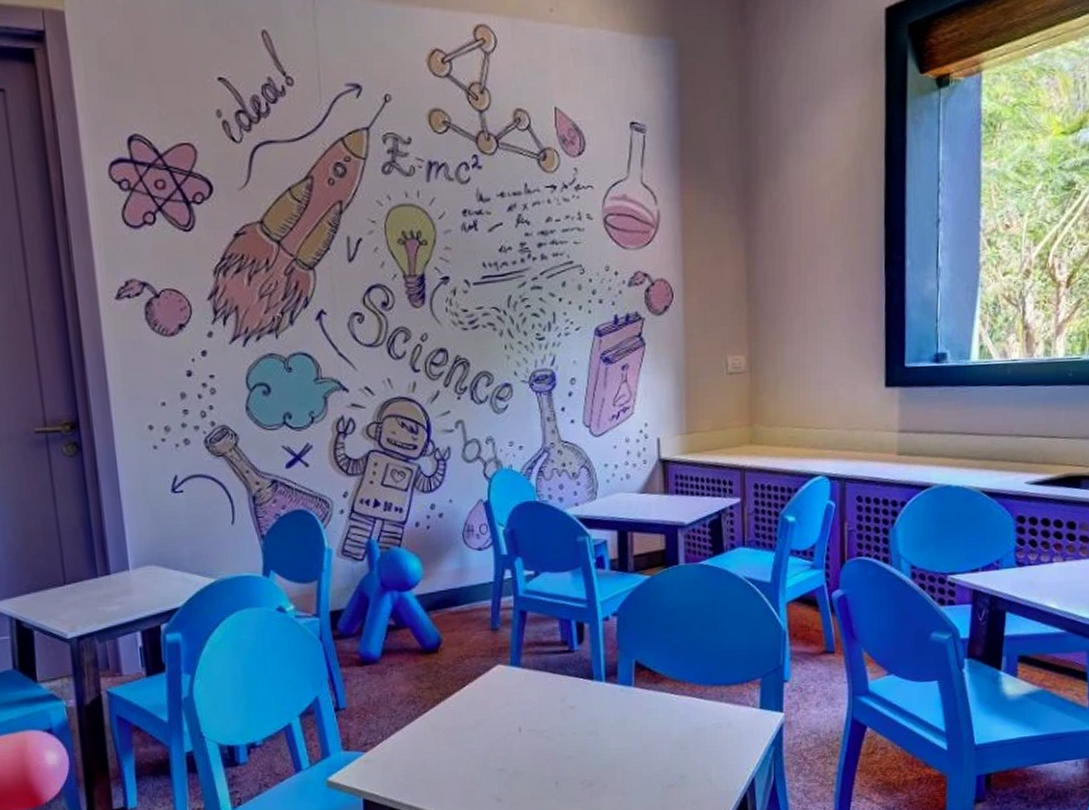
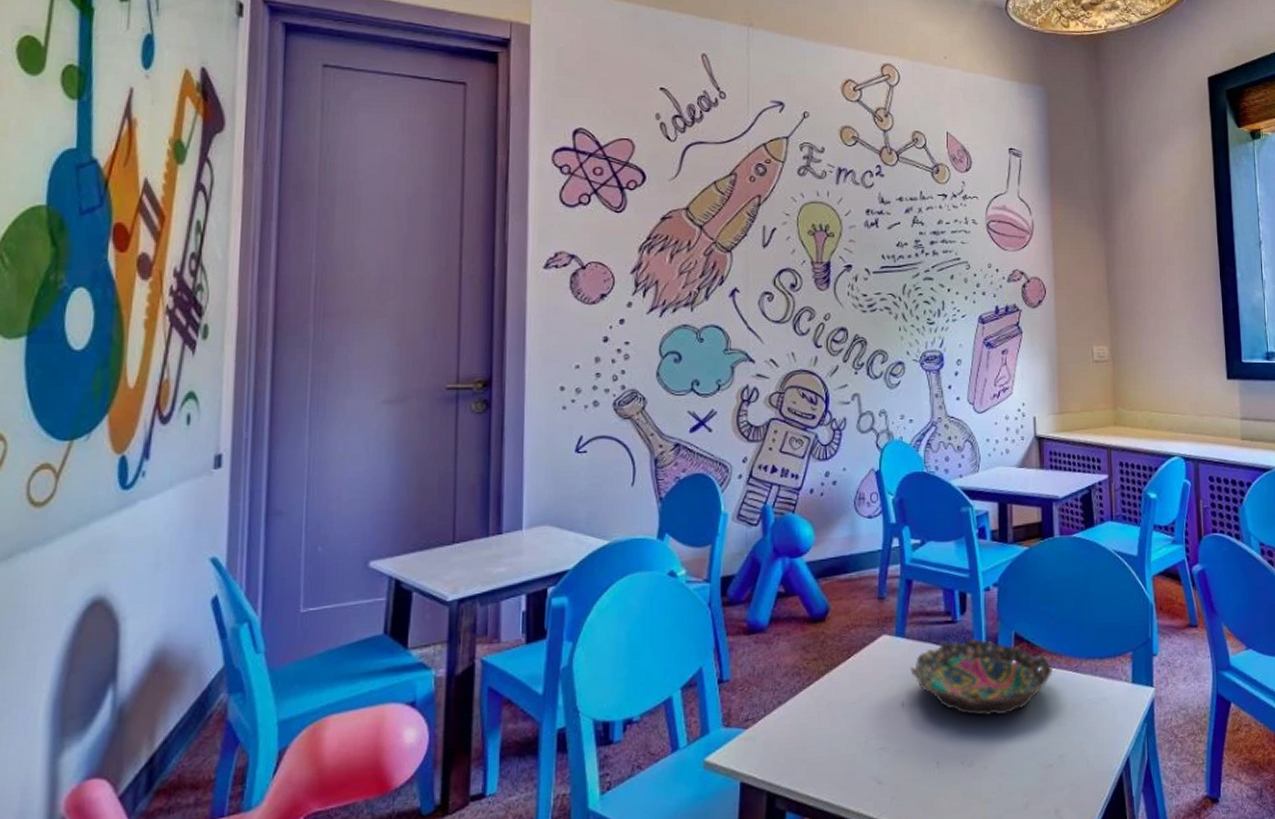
bowl: none [527,667,675,740] -> present [910,638,1053,716]

